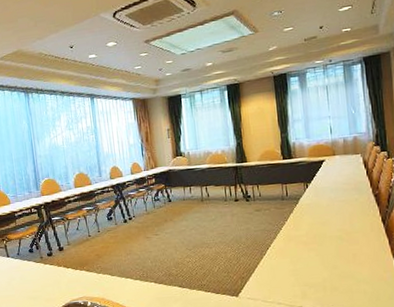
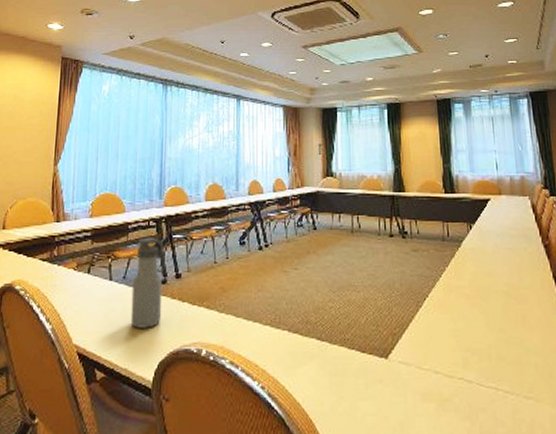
water bottle: none [24,221,53,291] -> present [130,237,165,328]

